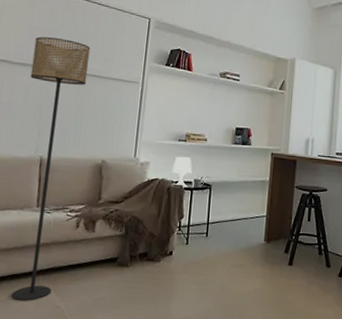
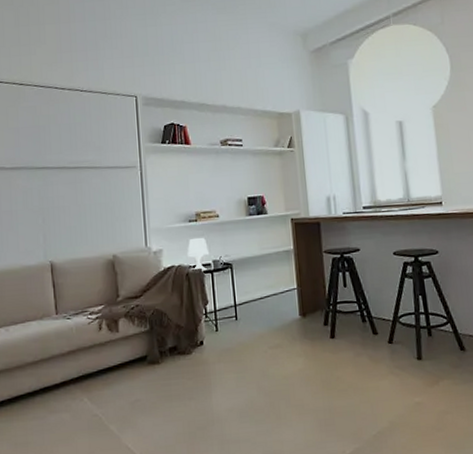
floor lamp: present [11,36,91,301] -> none [24,134,86,414]

